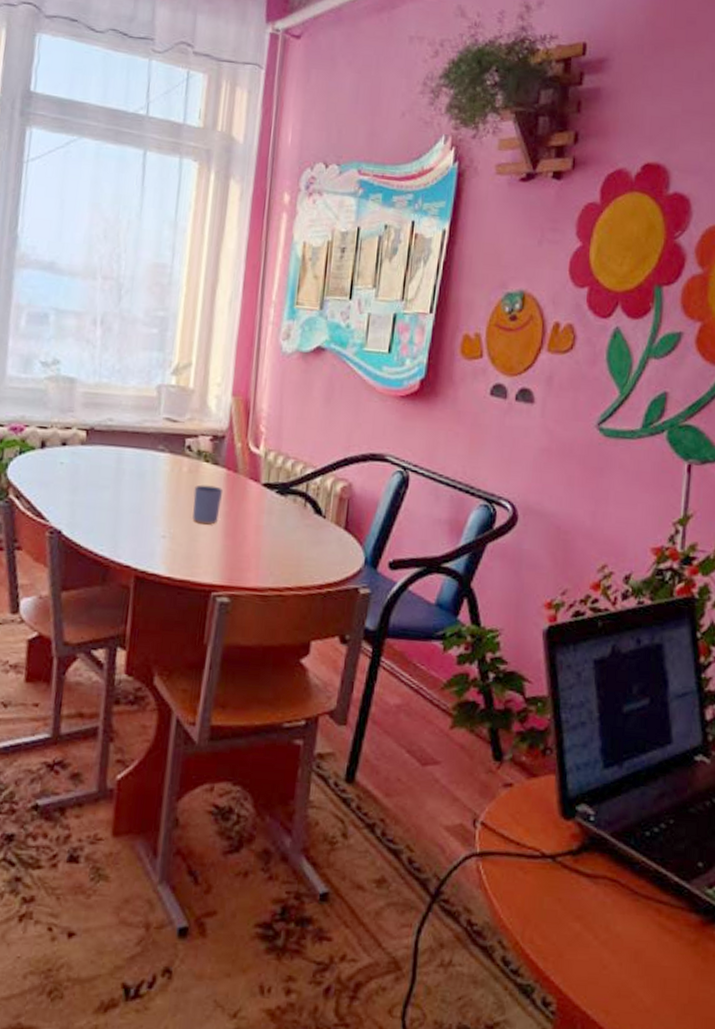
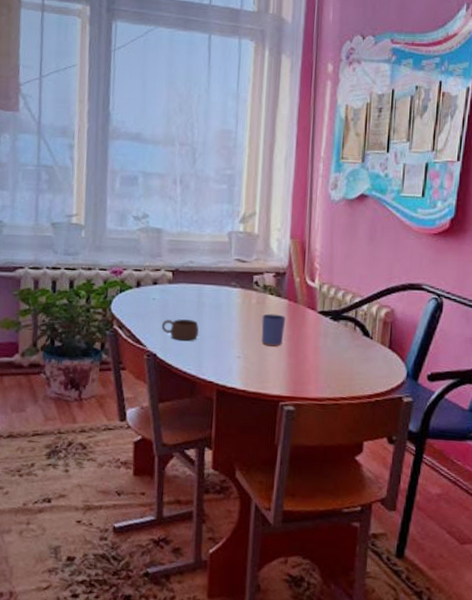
cup: none [69,488,116,515] -> present [161,319,199,341]

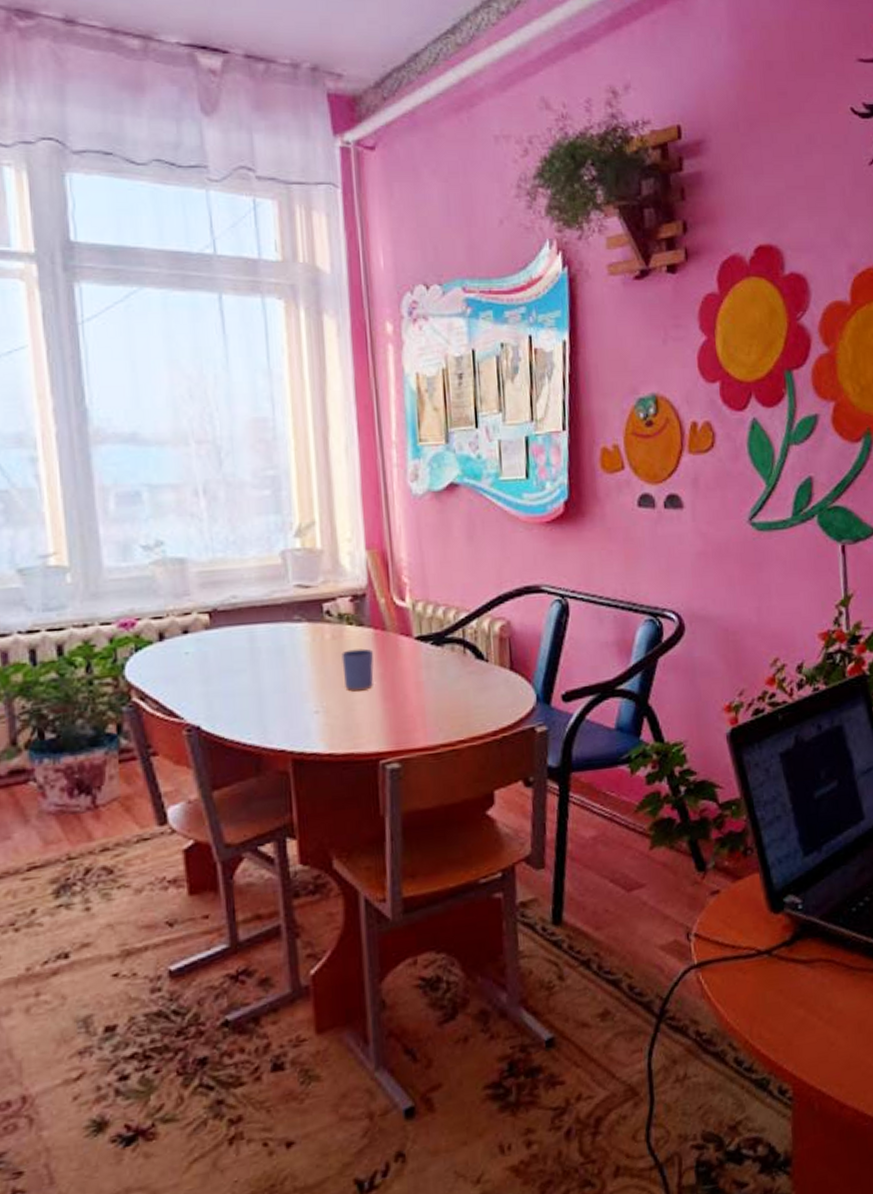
cup: present [161,319,199,341] -> none [202,673,258,703]

